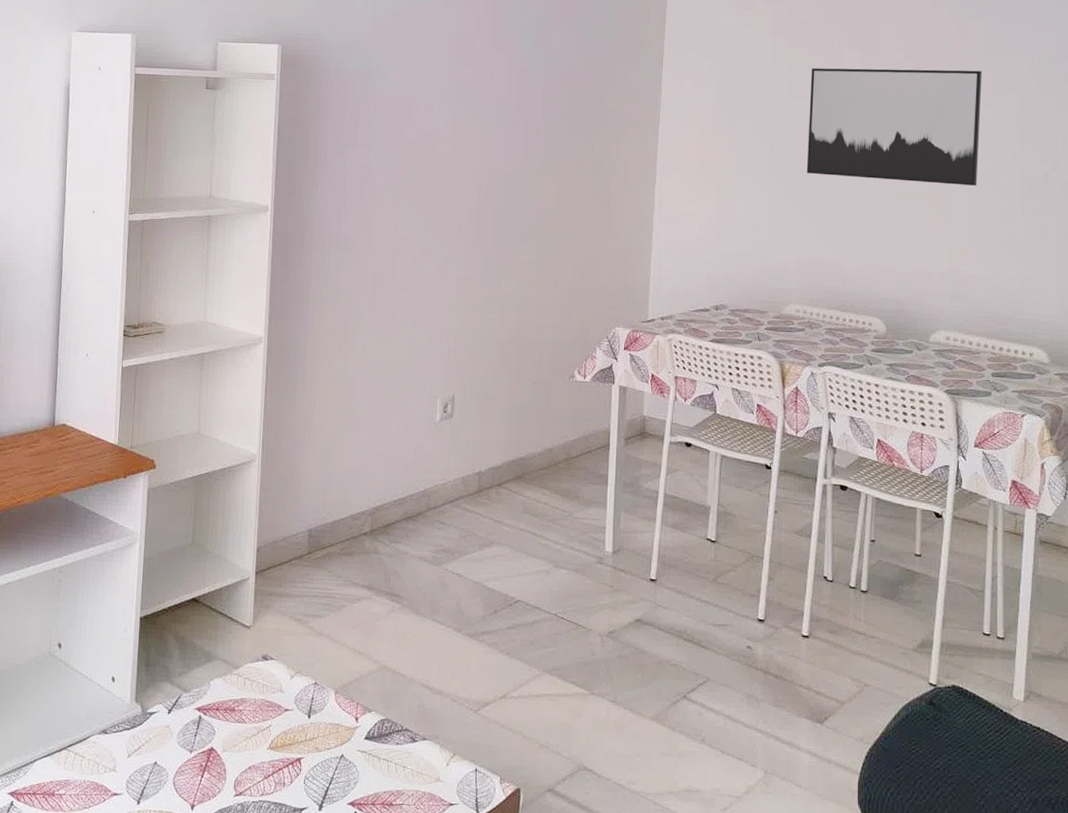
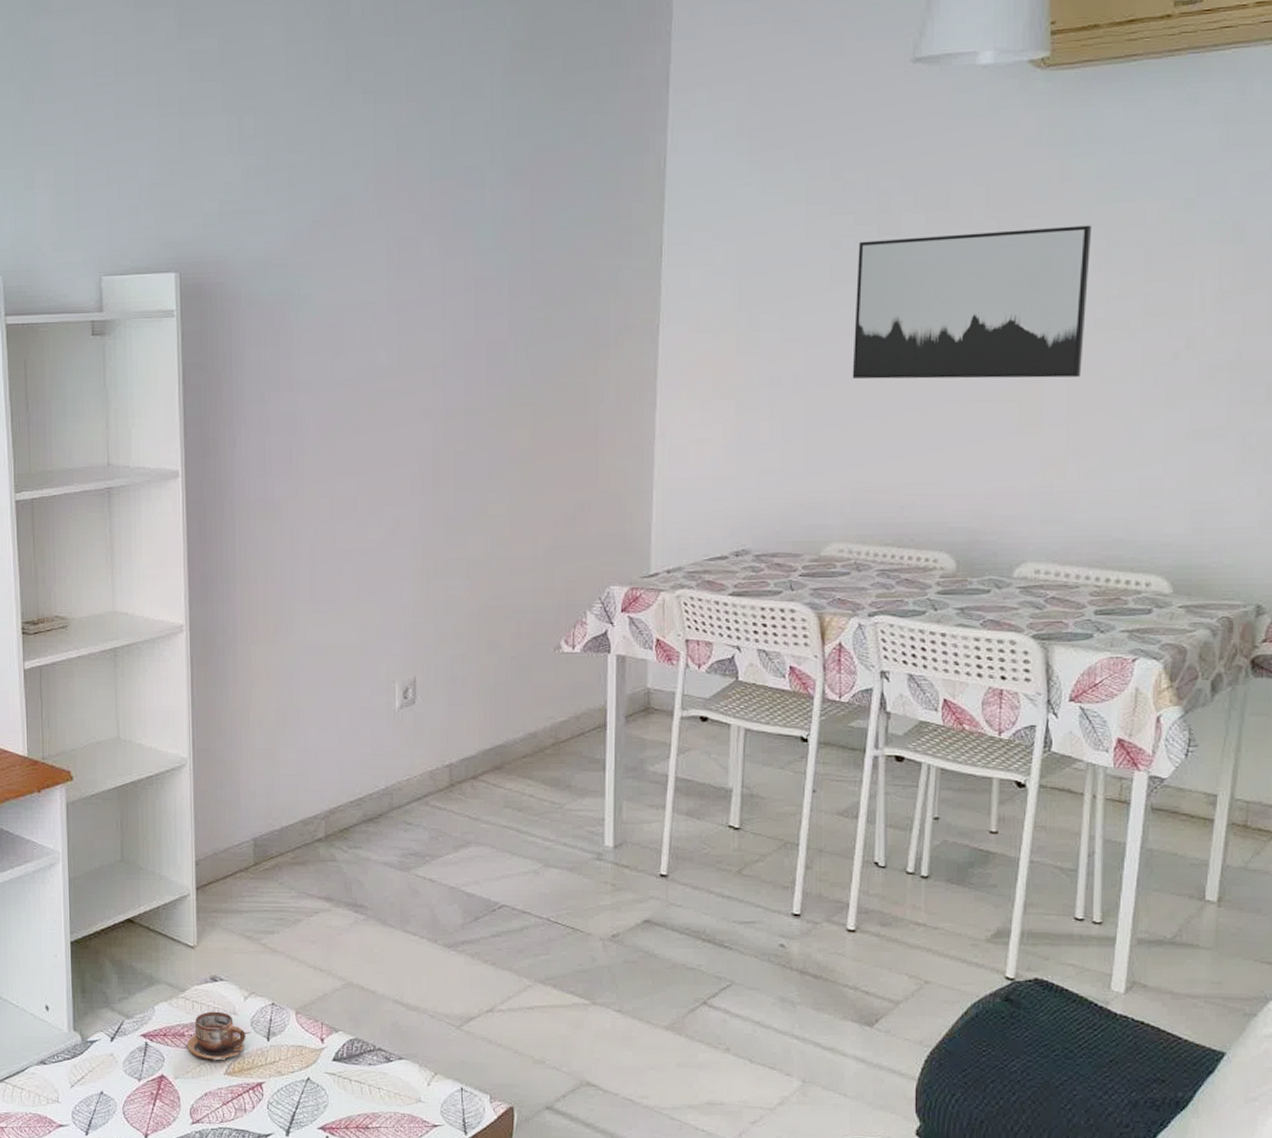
cup: none [235,688,289,736] -> present [186,1011,246,1061]

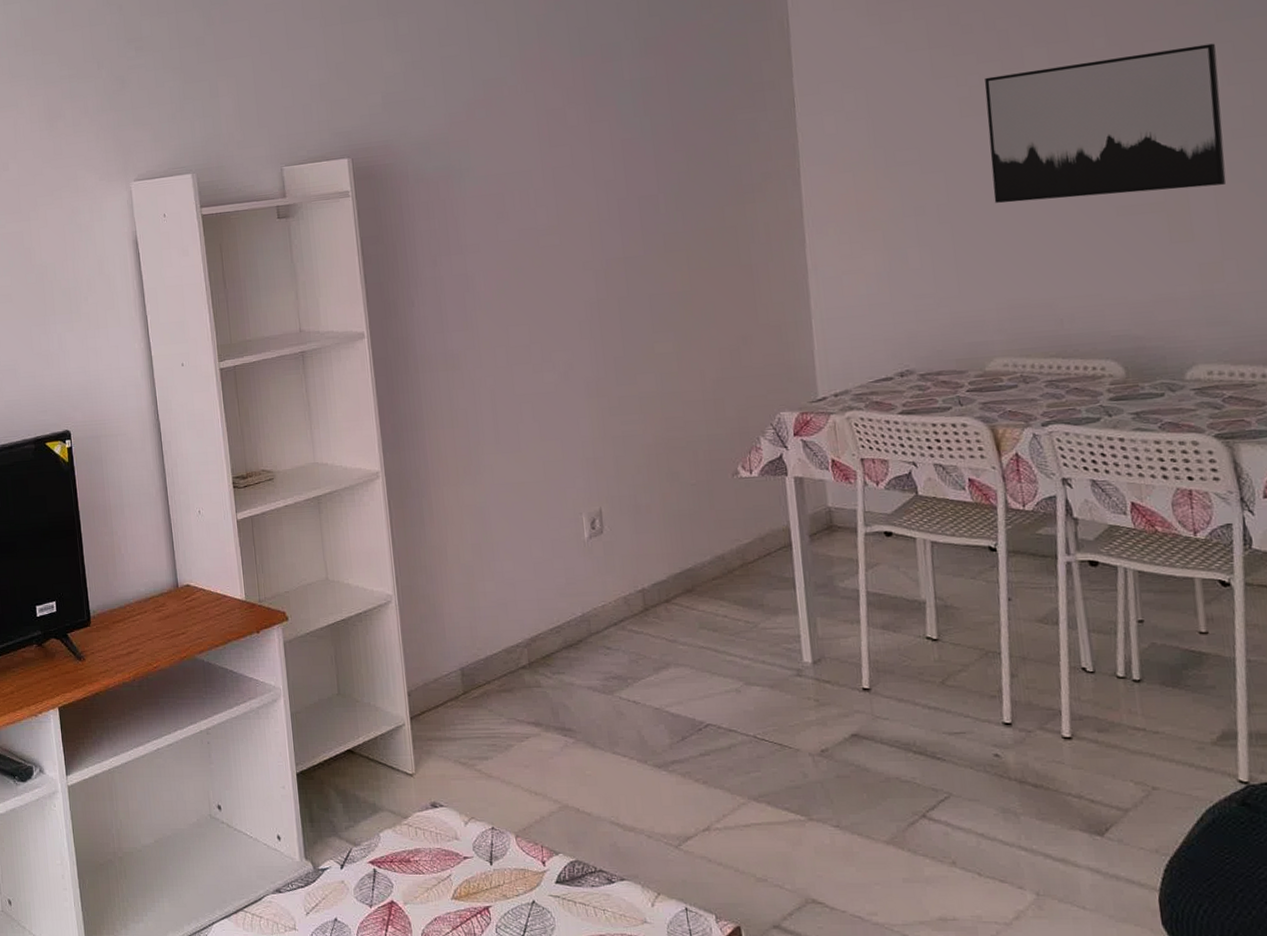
cup: present [186,1011,246,1061] -> none [412,837,469,886]

